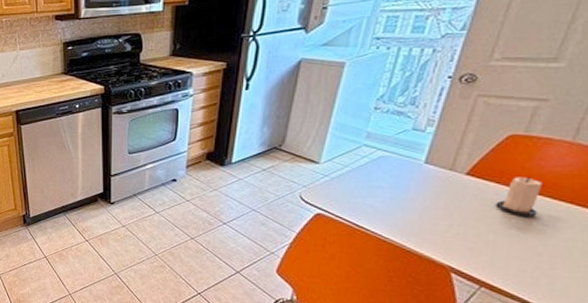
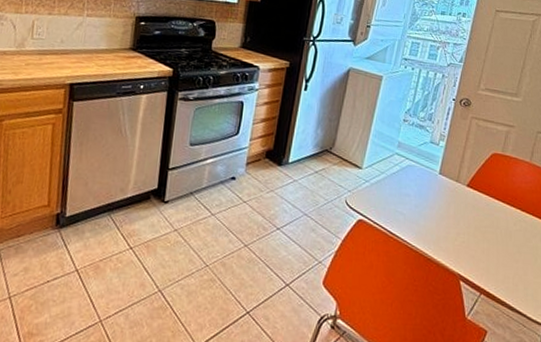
candle: present [495,177,542,218] -> none [487,190,514,228]

